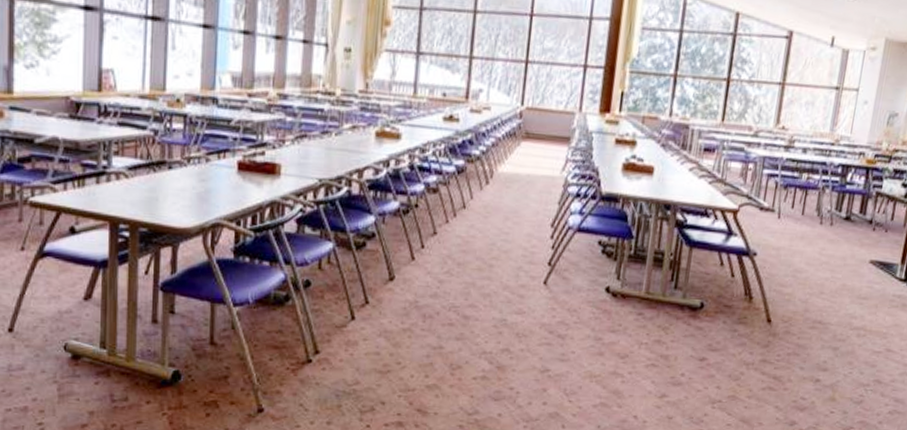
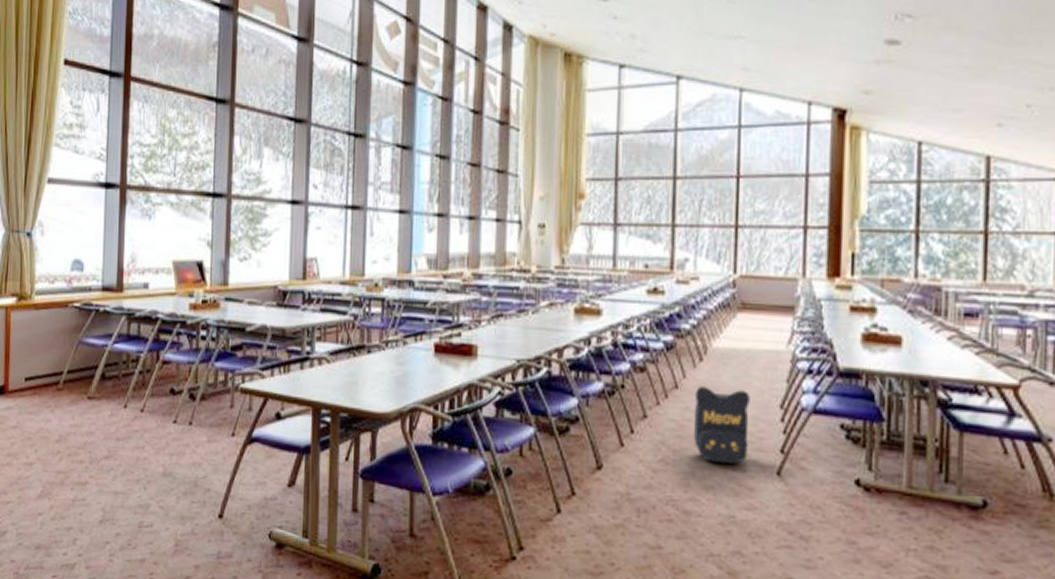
backpack: none [476,206,527,275] -> present [693,386,750,464]

